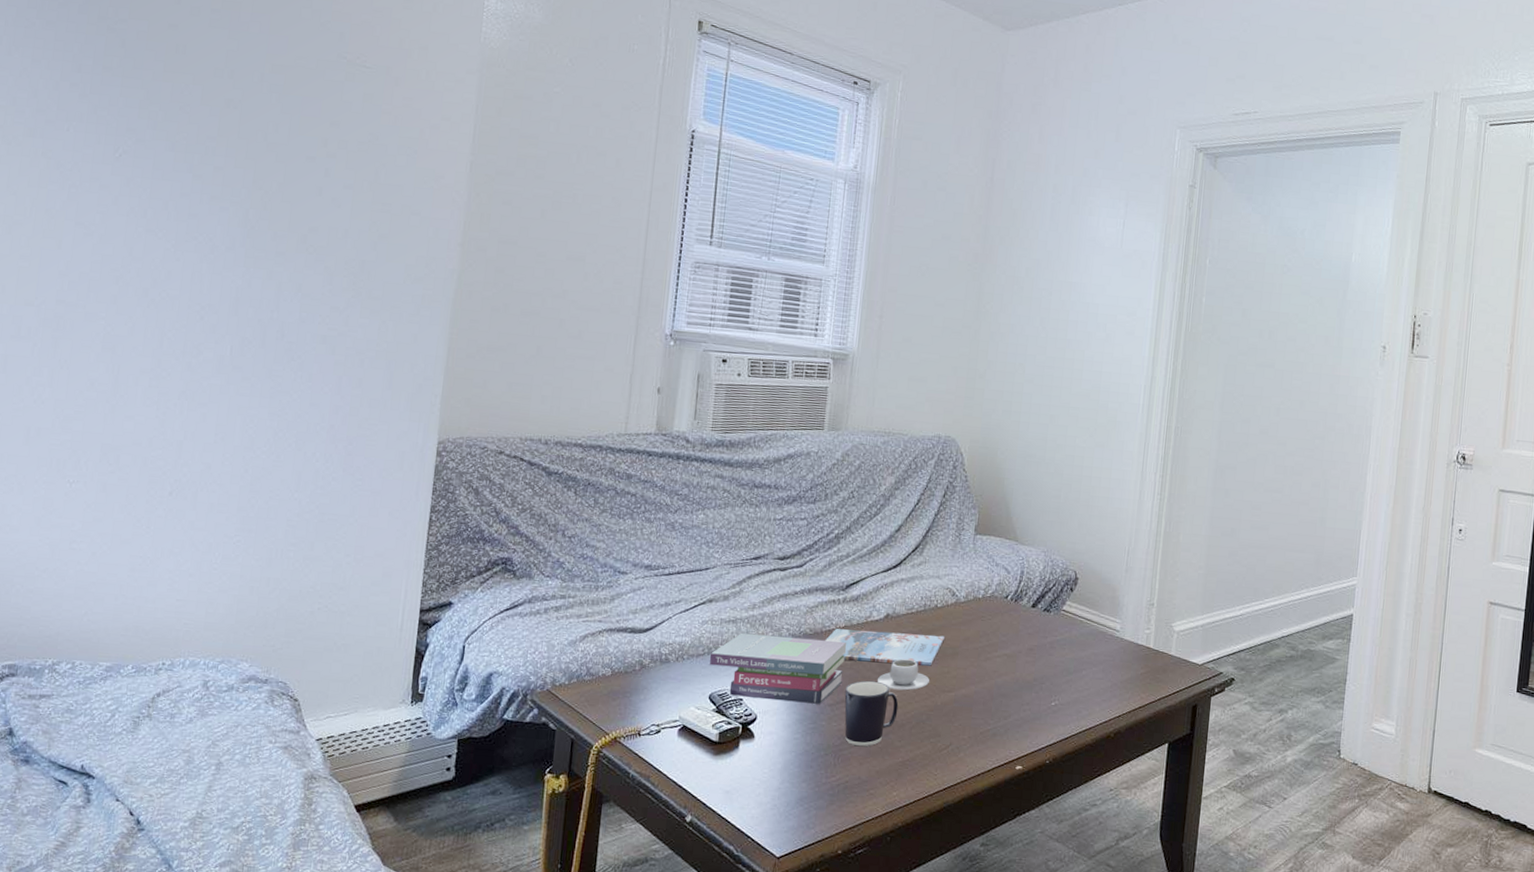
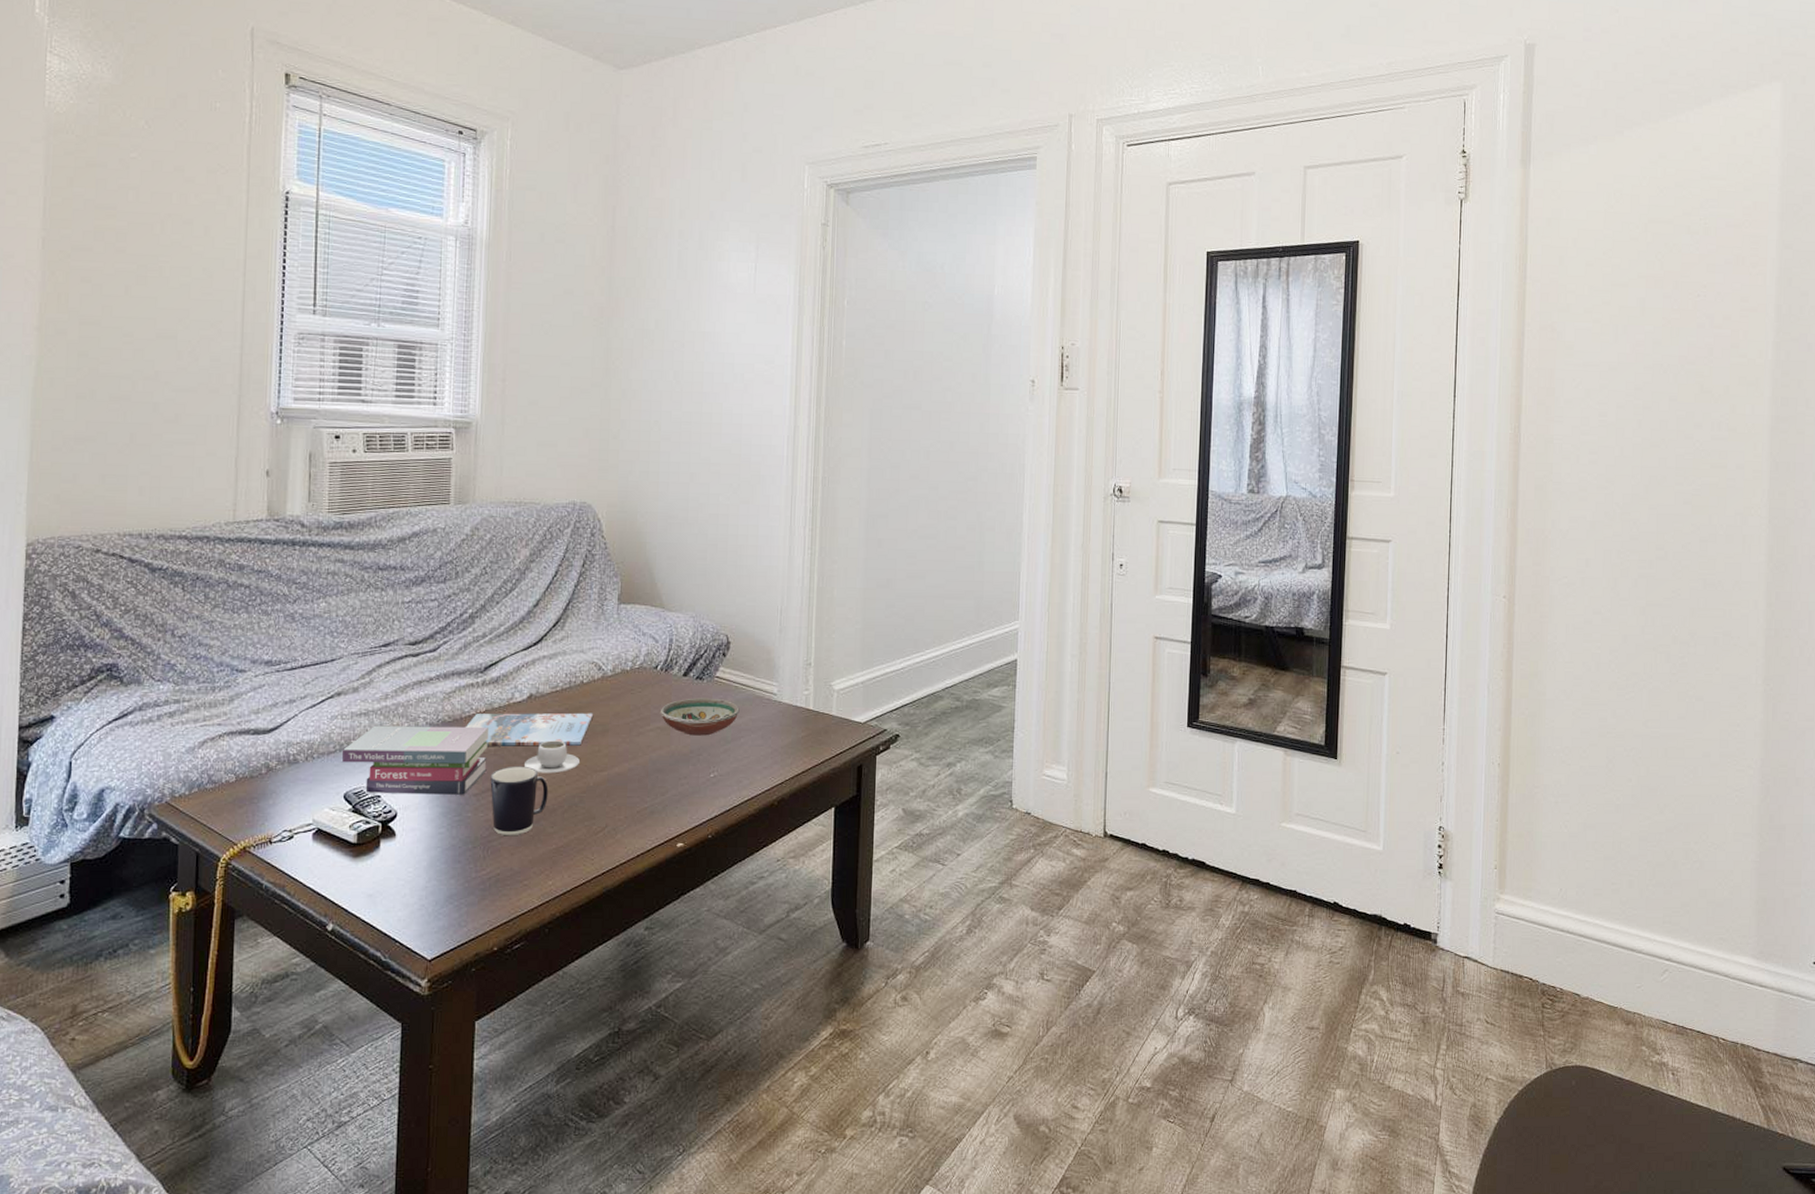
decorative bowl: none [1007,629,1083,666] -> present [660,698,740,736]

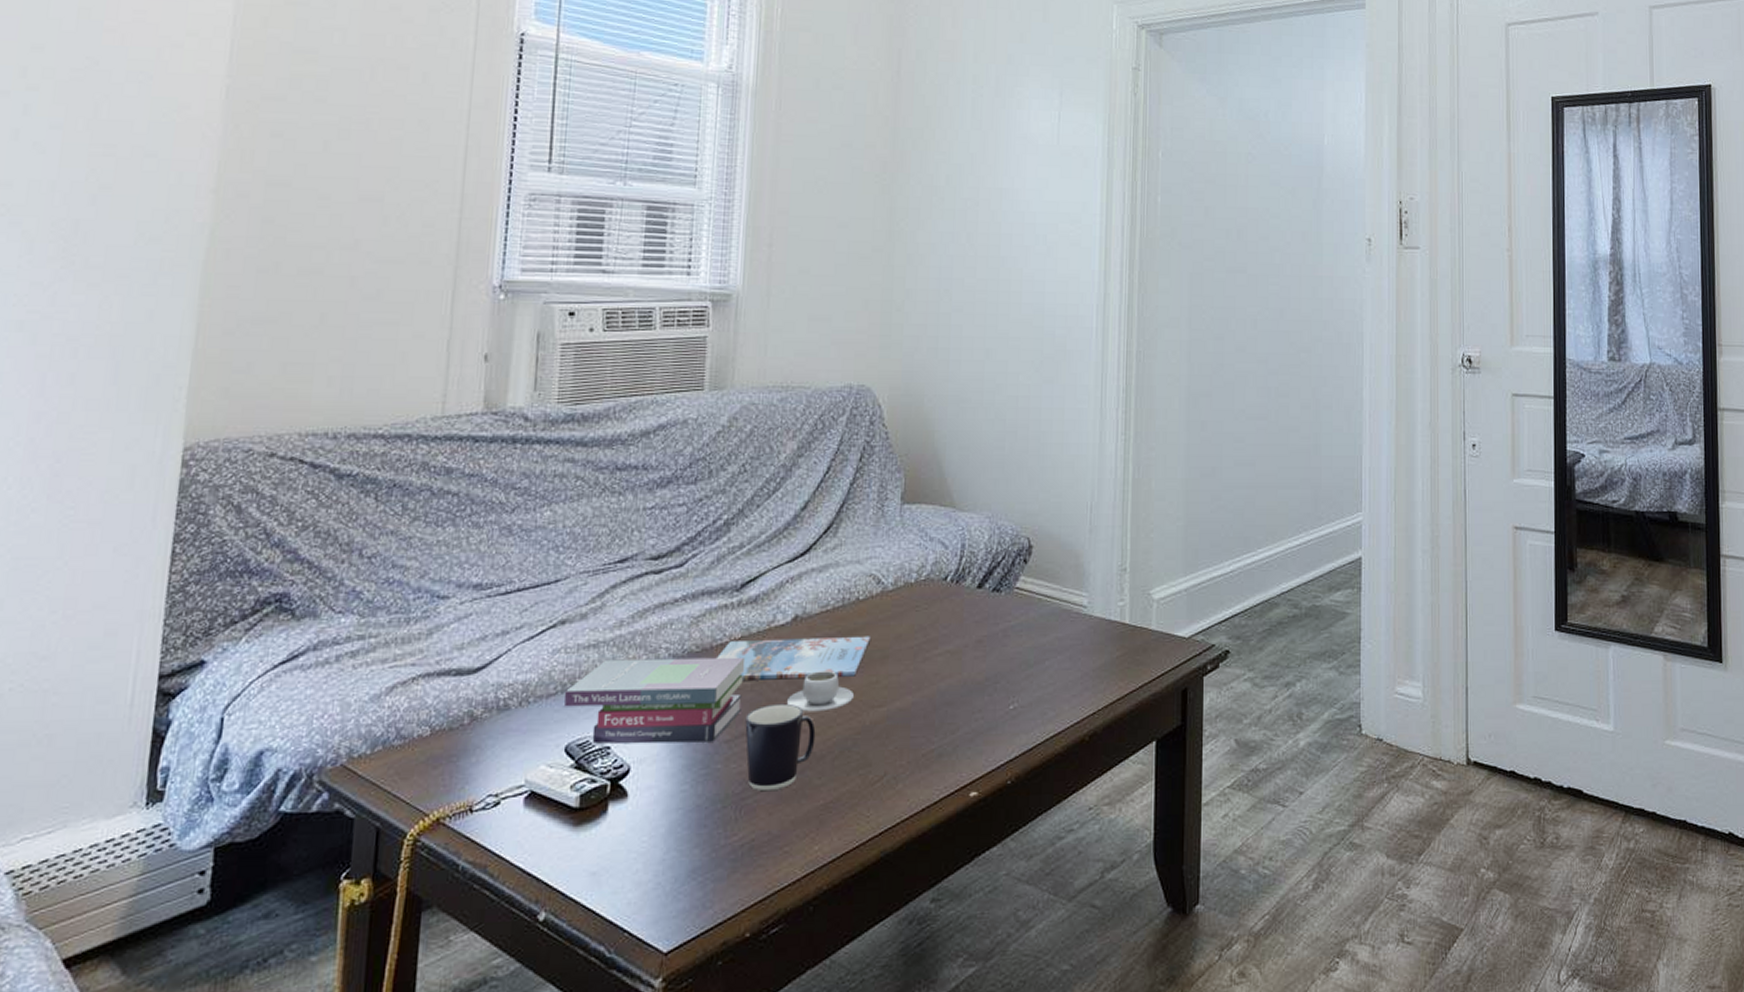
decorative bowl: present [660,698,740,736] -> none [949,613,1044,660]

